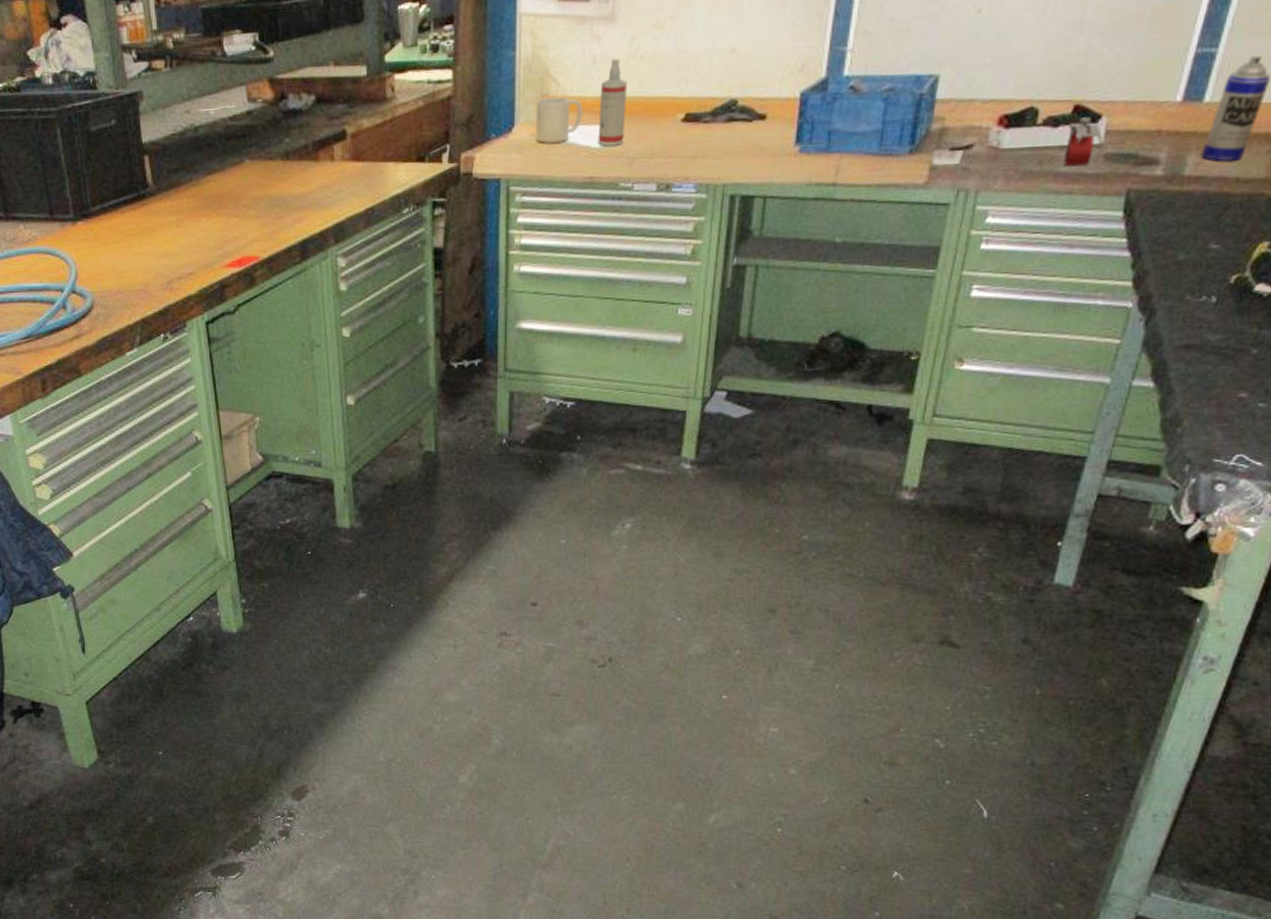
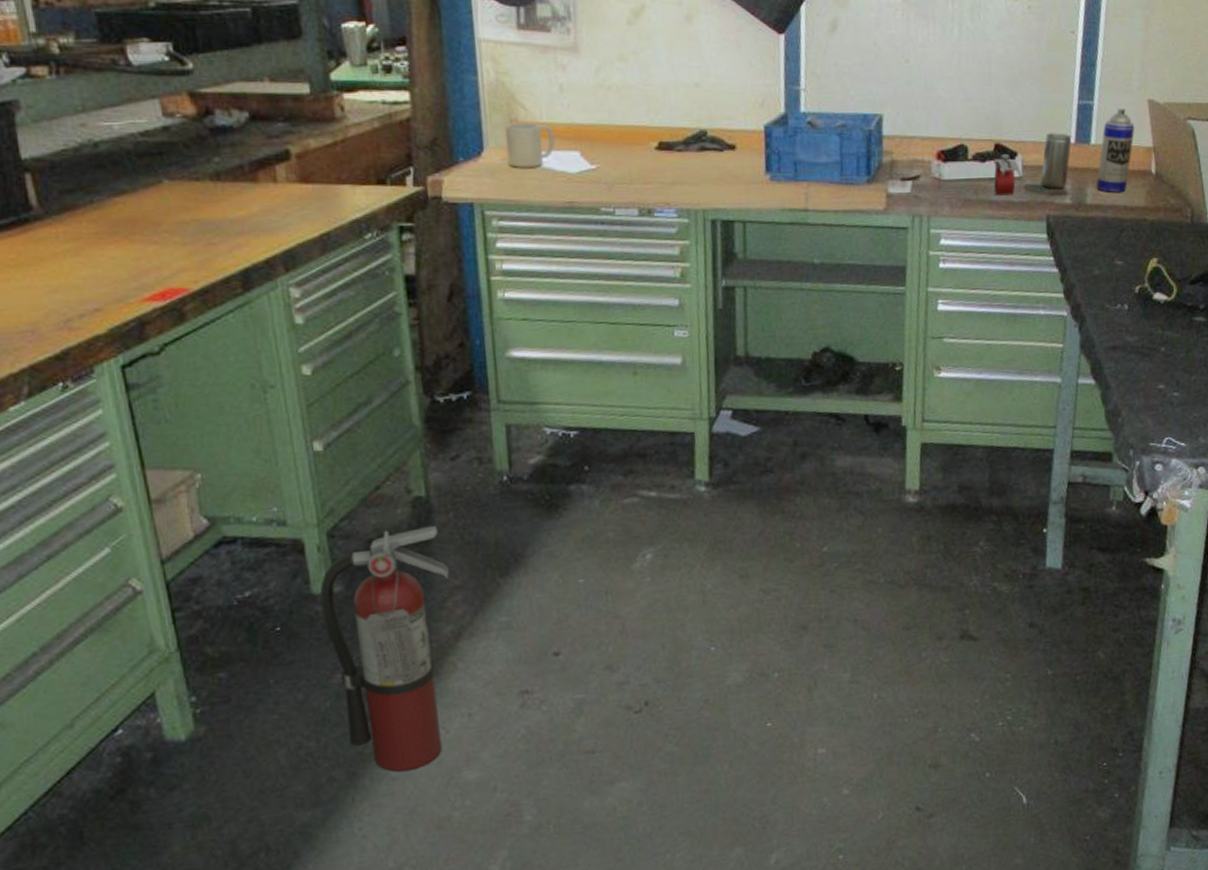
fire extinguisher: none [343,478,448,685] -> present [319,525,449,772]
spray bottle: present [598,58,628,146] -> none [570,87,601,172]
can: none [1126,89,1179,158] -> present [1040,133,1072,189]

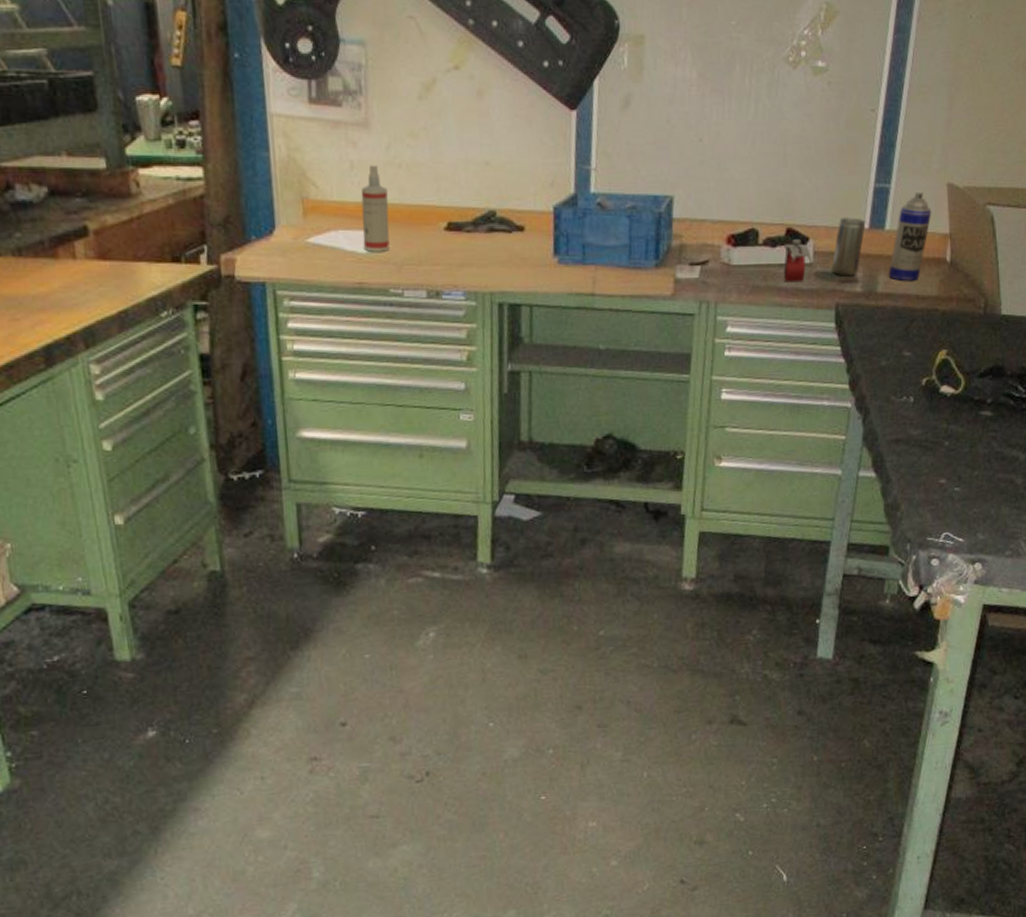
fire extinguisher: present [319,525,449,772] -> none [122,598,243,828]
mug: present [504,122,556,168] -> none [296,200,346,247]
spray bottle: none [570,87,601,172] -> present [360,165,390,252]

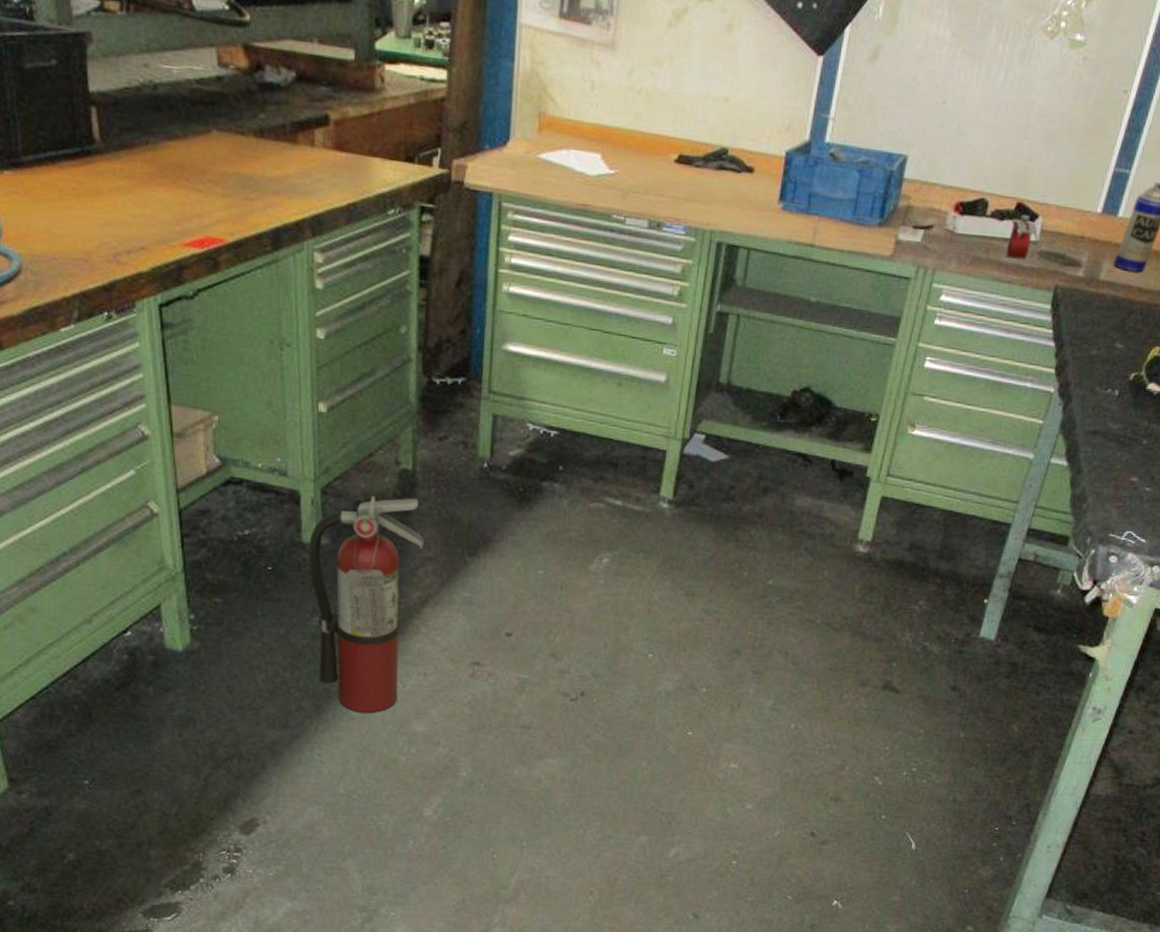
fire extinguisher: none [122,598,243,828] -> present [308,495,424,713]
spray bottle: present [360,165,390,252] -> none [593,87,625,177]
can: present [831,217,866,276] -> none [1056,198,1100,260]

